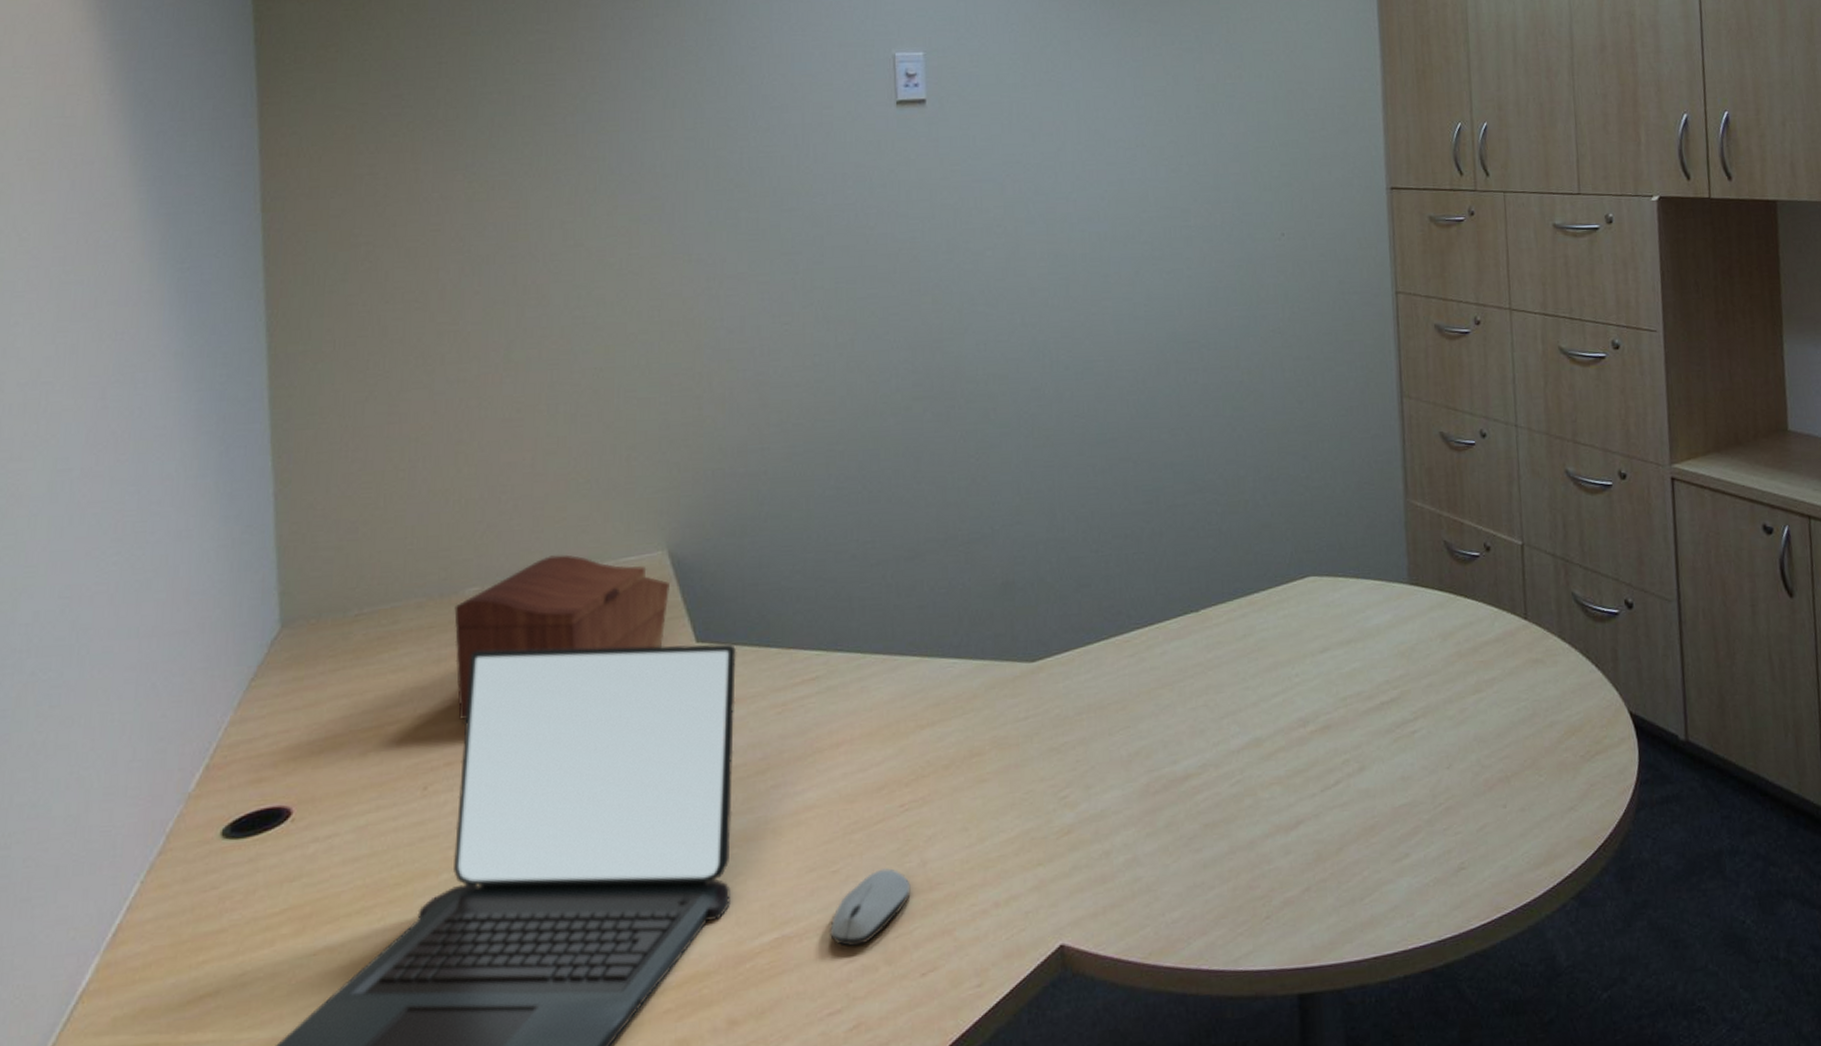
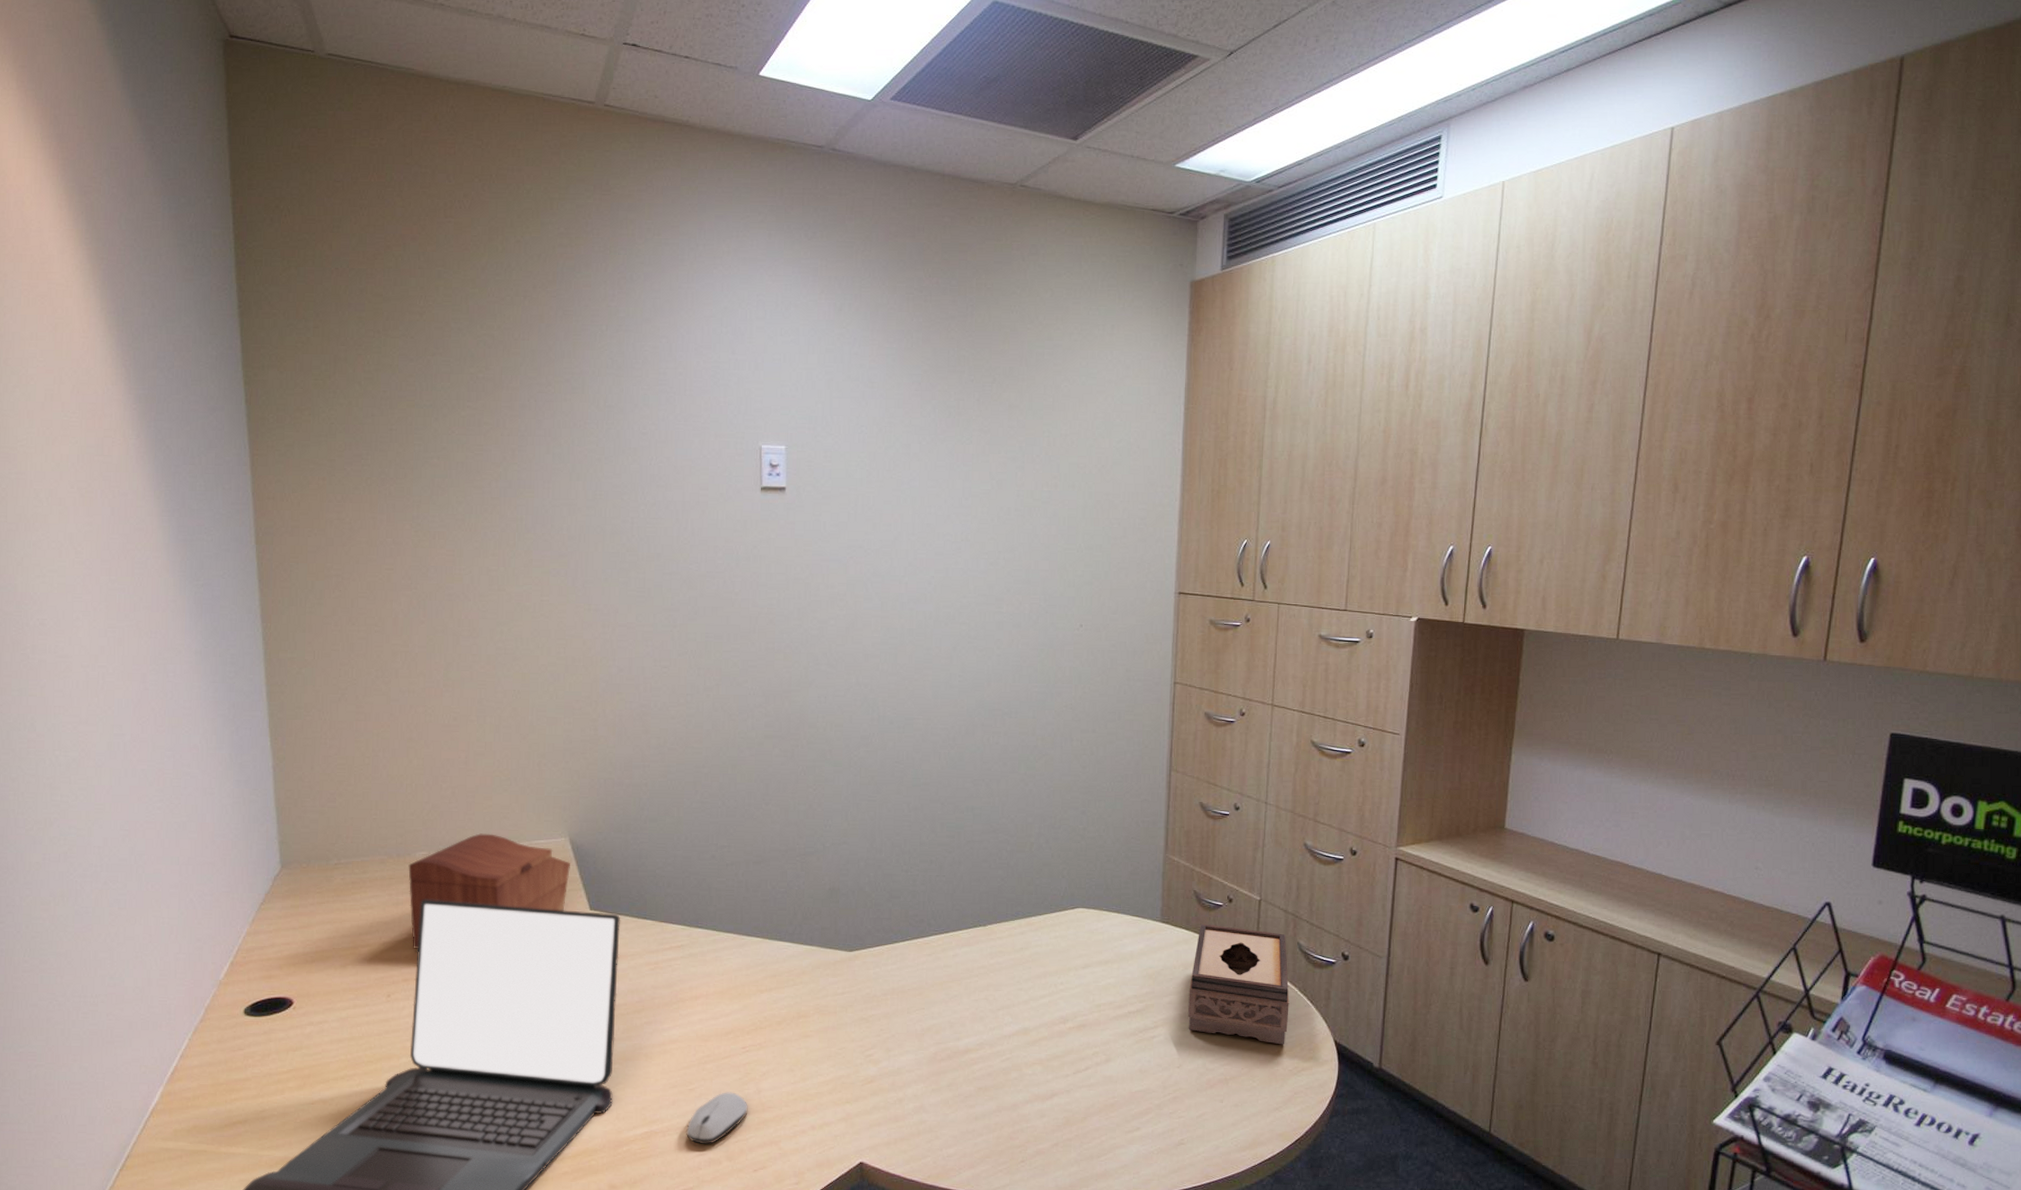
tissue box: none [1450,580,1573,725] -> present [1187,923,1290,1045]

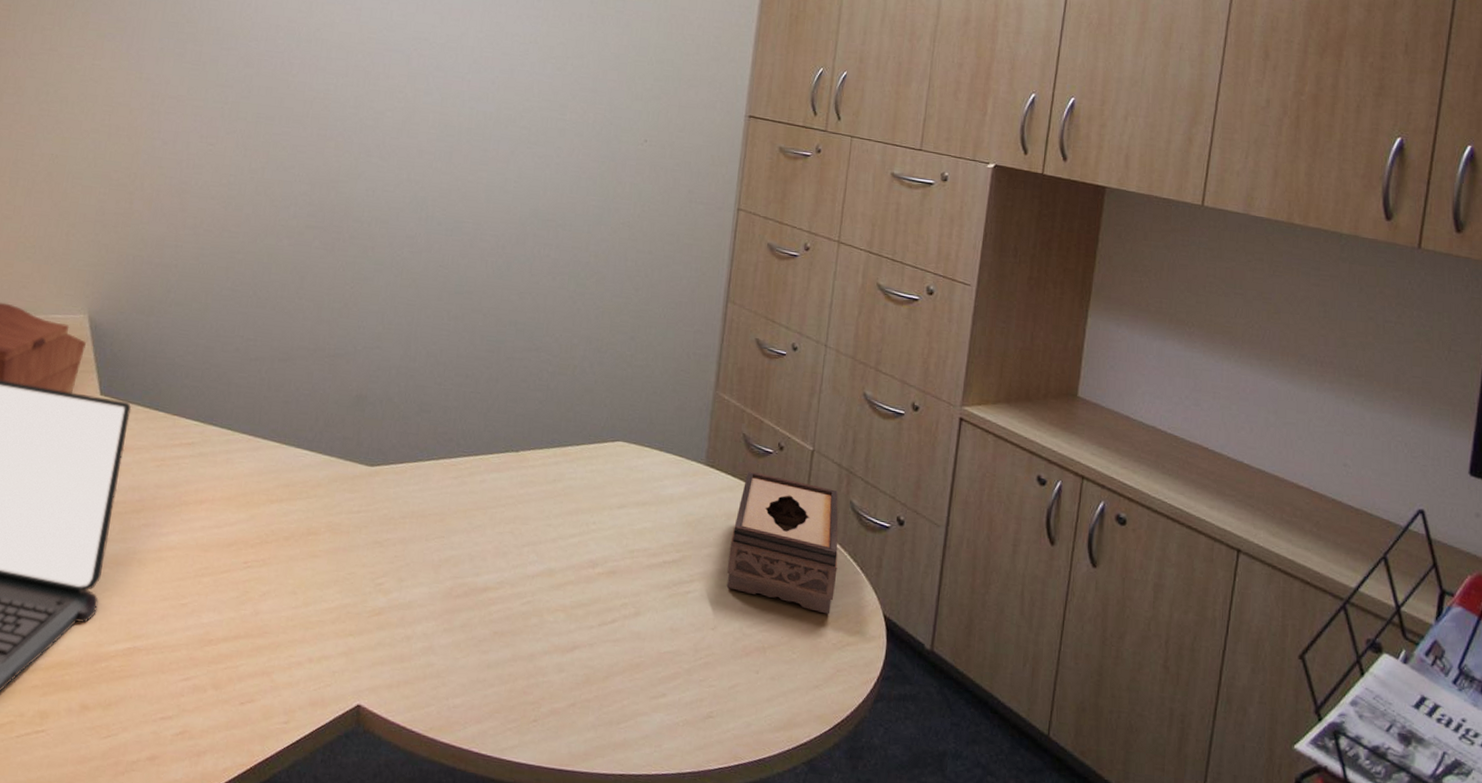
computer mouse: present [685,1092,748,1145] -> none [171,610,243,669]

